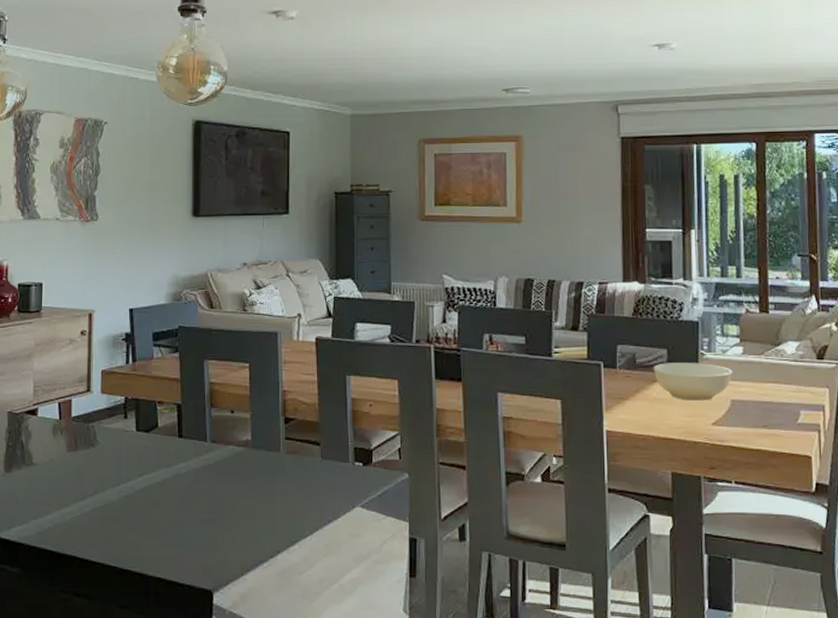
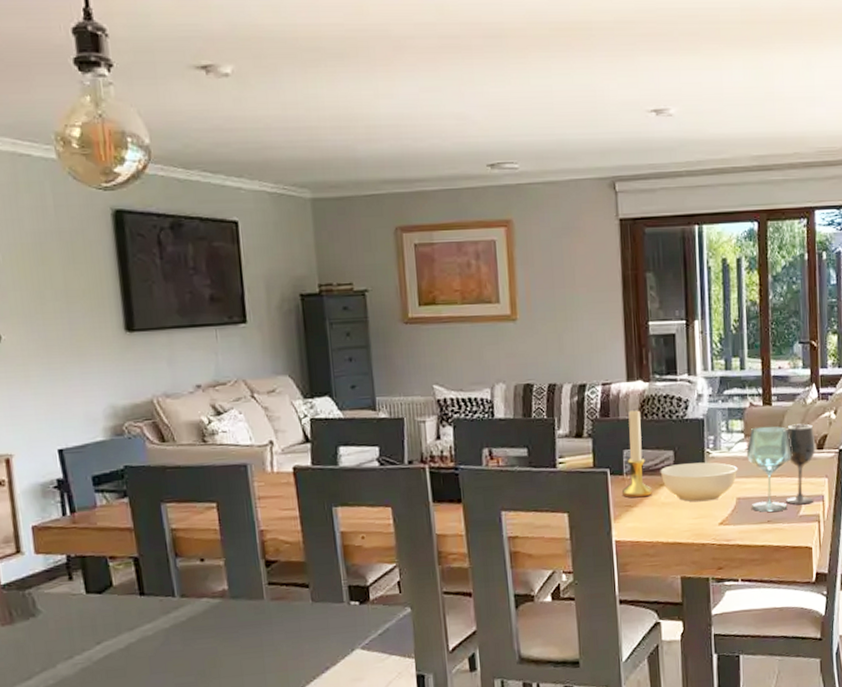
candle holder: none [614,308,645,391] -> present [621,409,652,498]
wine glass: none [741,333,791,417] -> present [746,426,793,512]
wine glass: none [783,333,816,413] -> present [786,424,816,505]

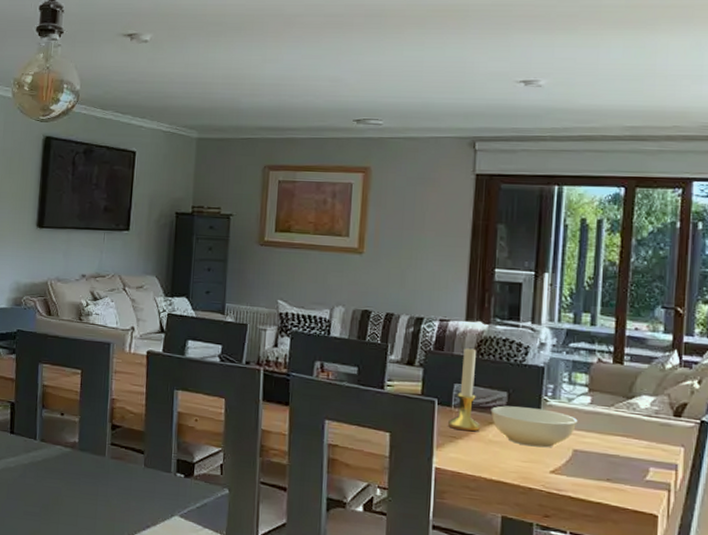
wine glass: present [746,426,793,512] -> none [588,383,644,472]
wine glass: present [786,424,816,505] -> none [631,387,673,470]

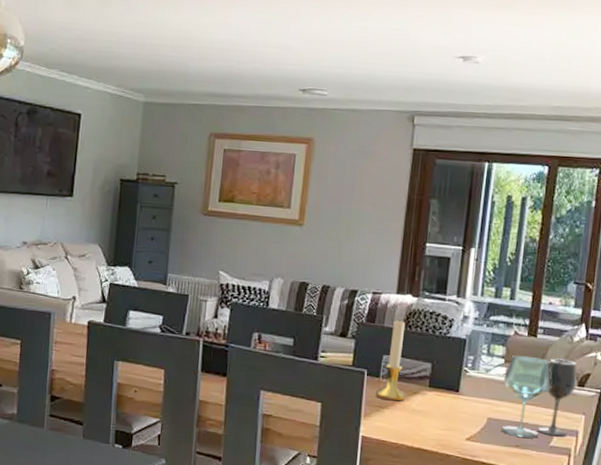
bowl: present [490,405,578,448] -> none [415,376,493,417]
wine glass: none [588,383,644,472] -> present [501,355,552,438]
wine glass: none [631,387,673,470] -> present [538,358,578,437]

